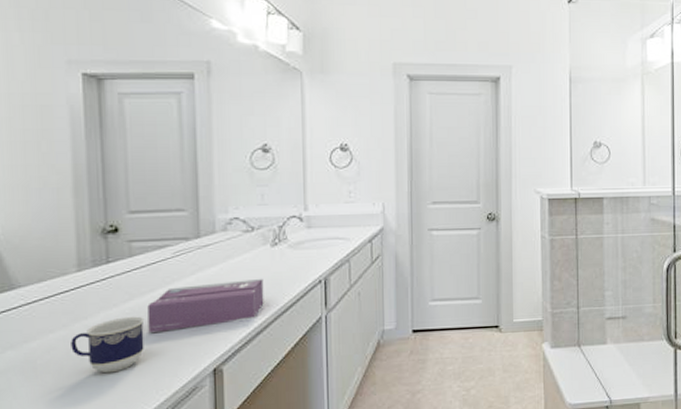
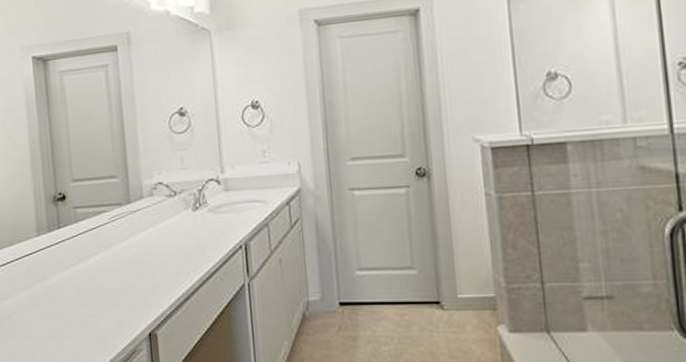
cup: present [71,316,145,374] -> none [35,278,91,331]
tissue box: present [147,278,264,334] -> none [91,243,190,296]

